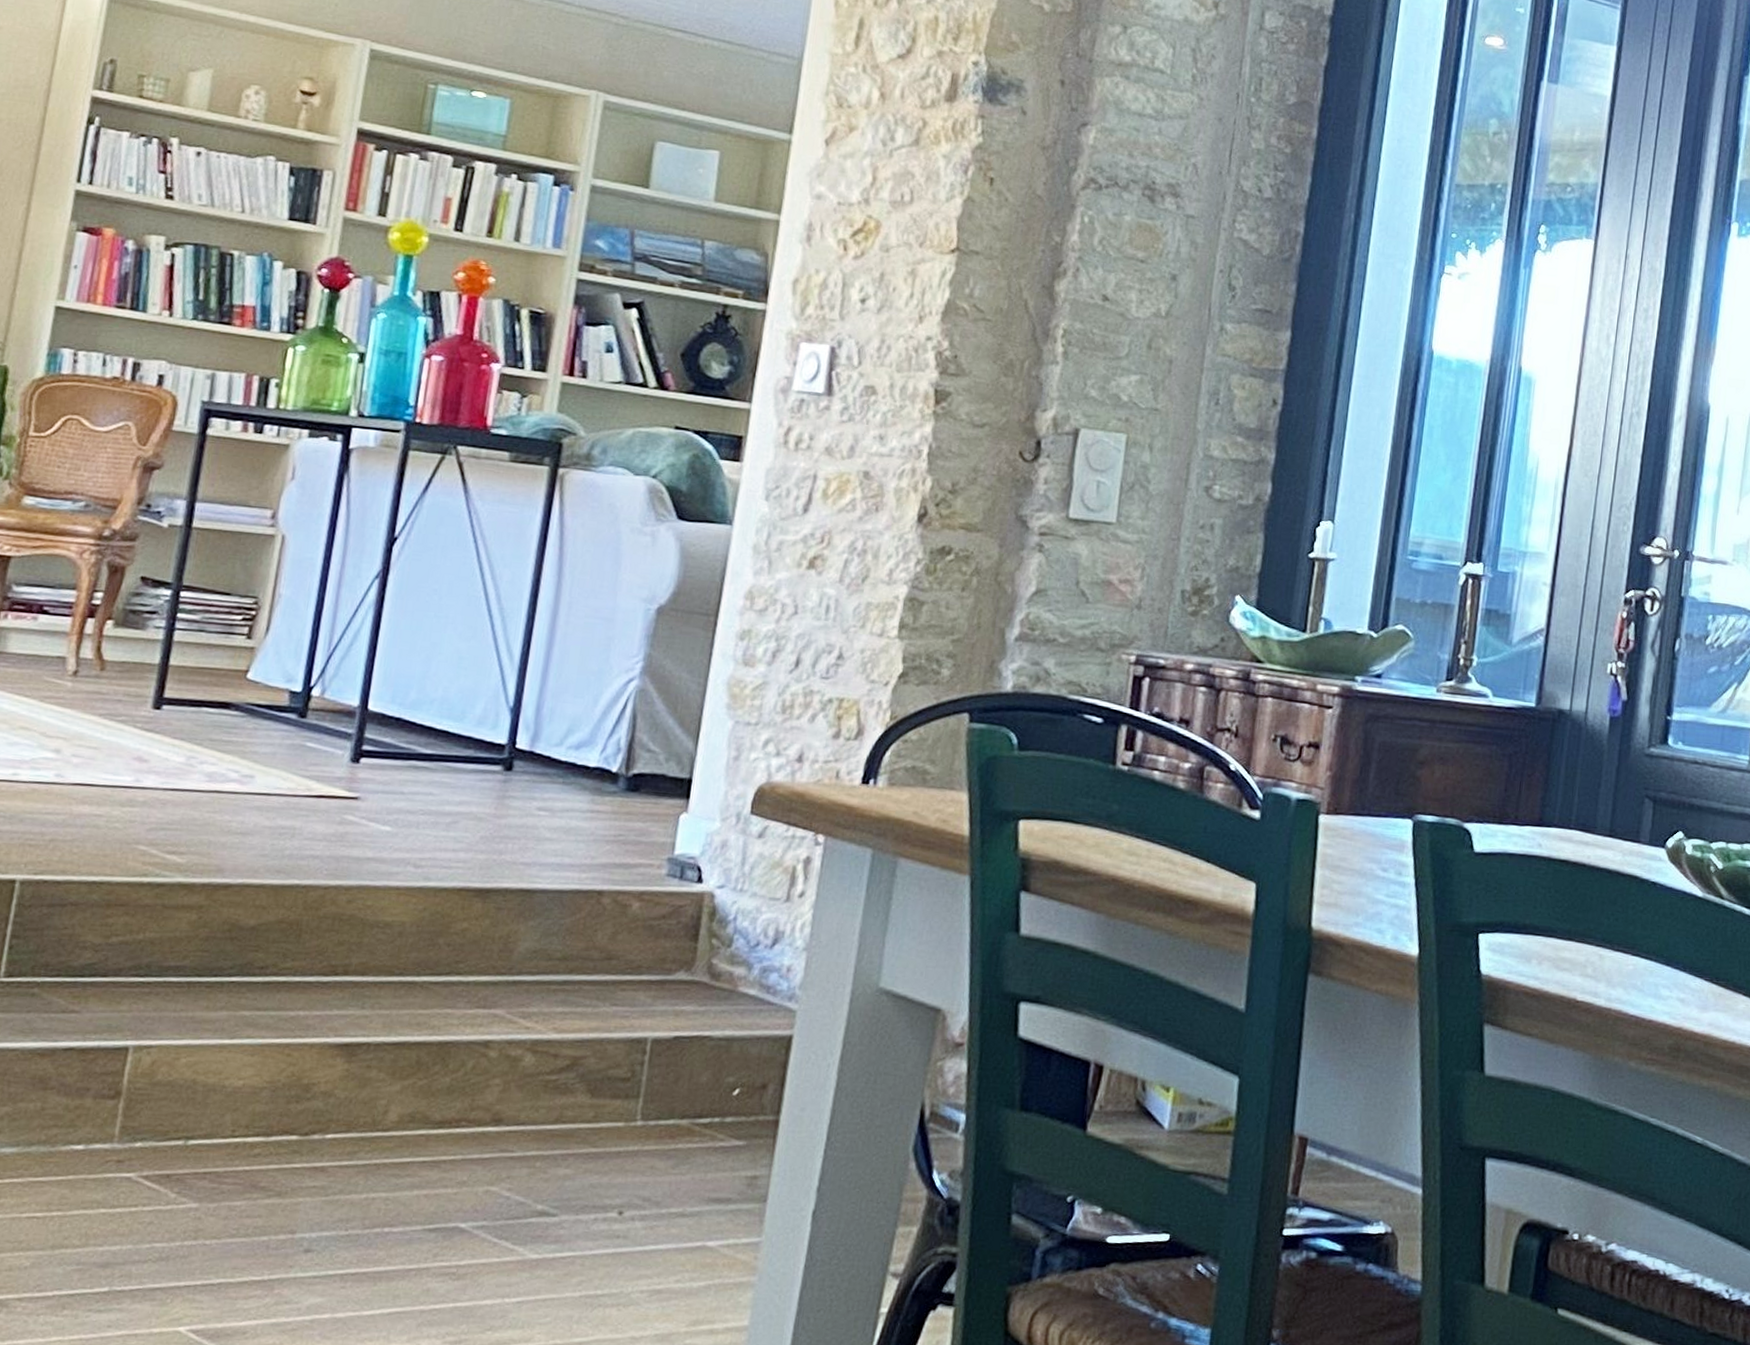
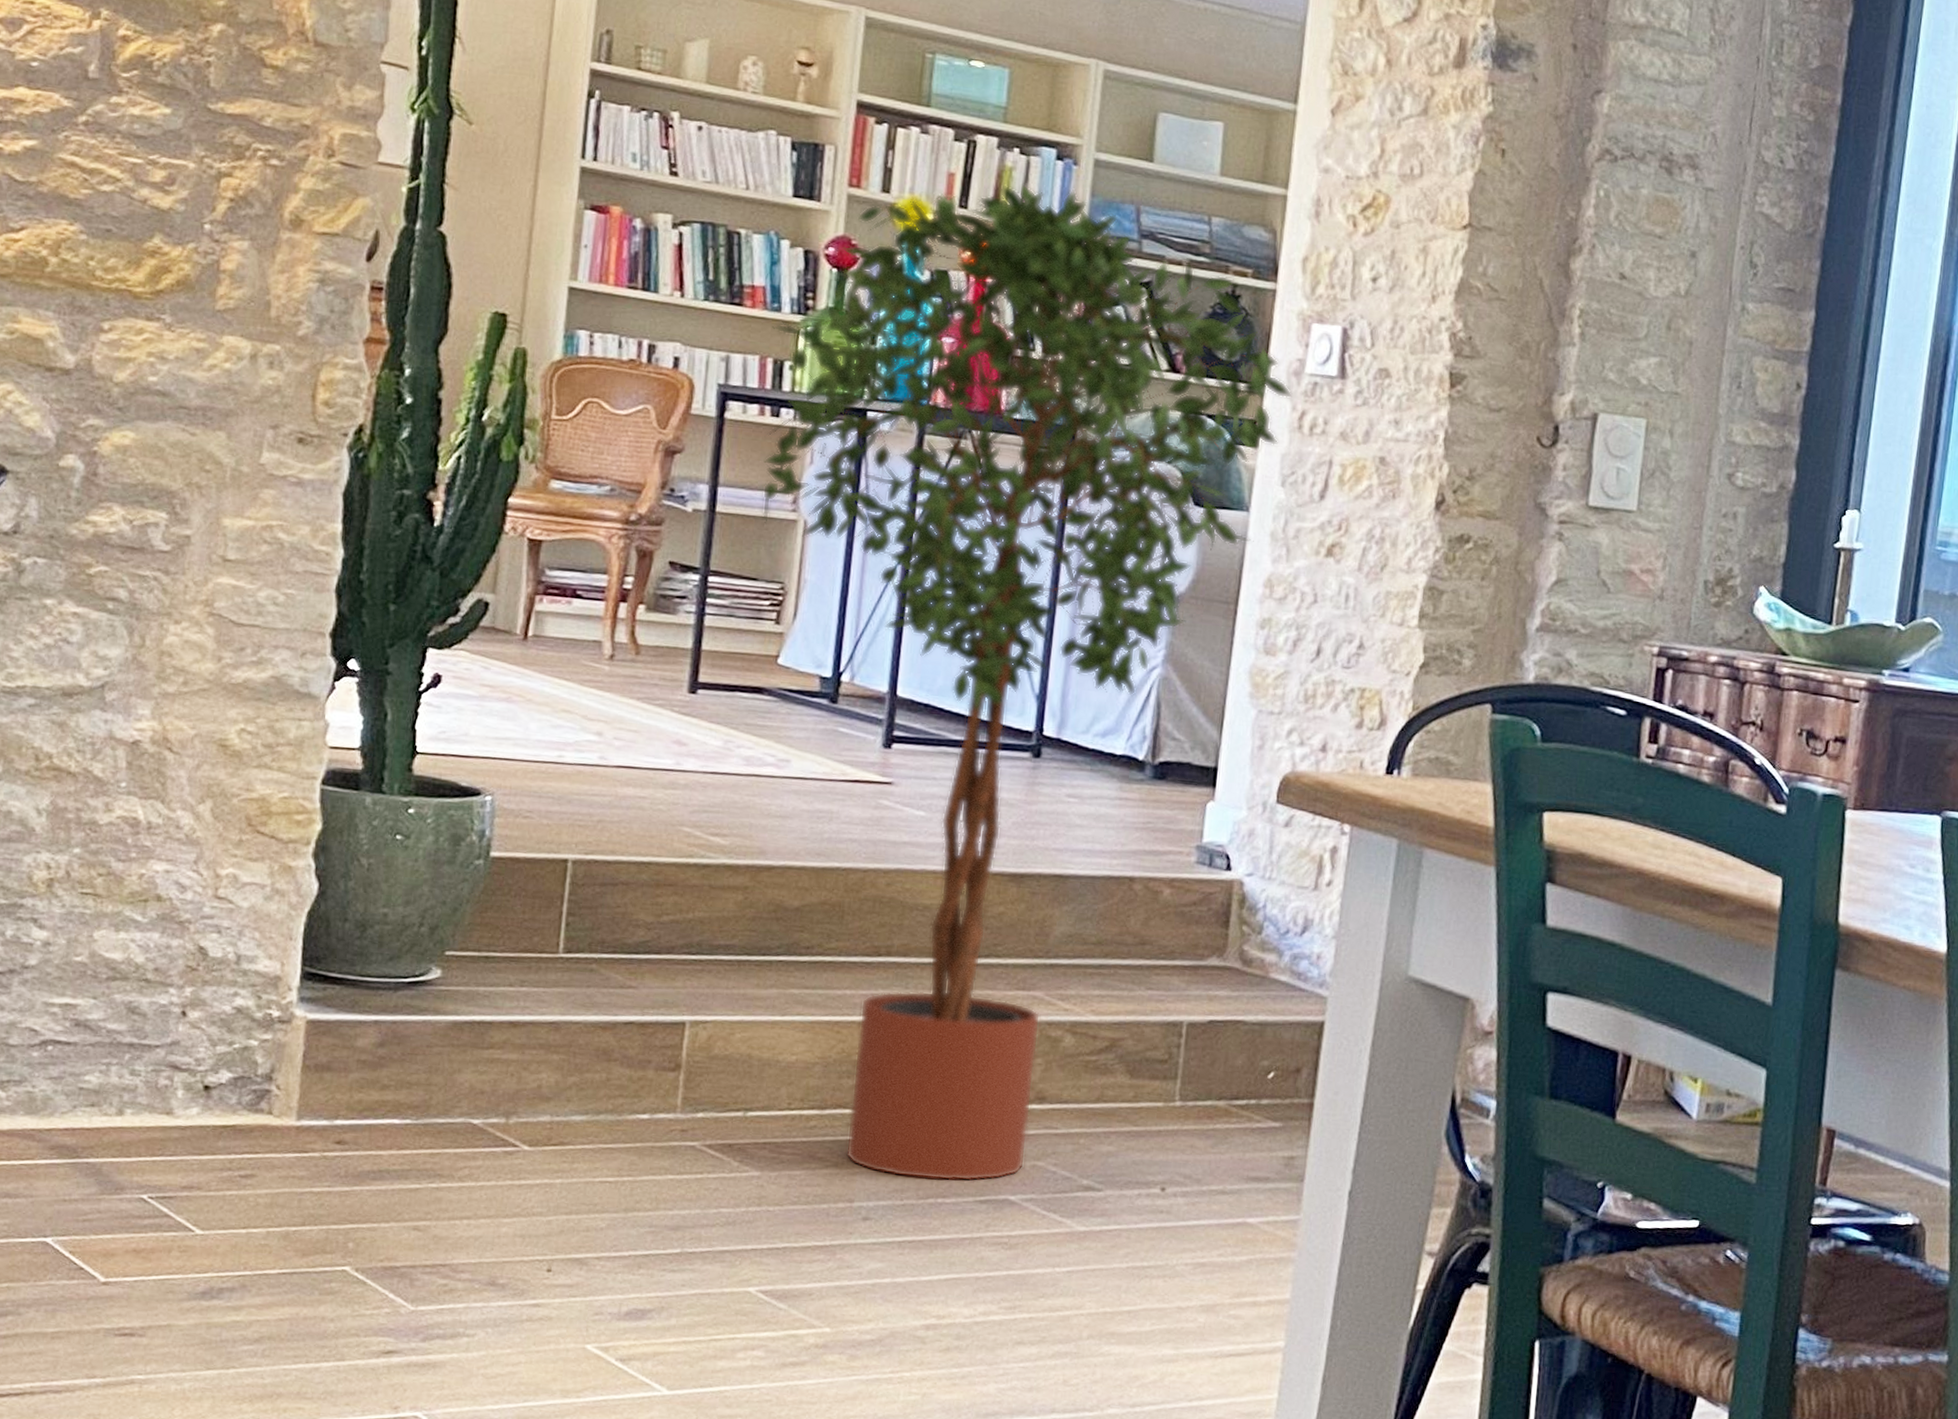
potted tree: none [239,208,779,1209] -> present [761,184,1292,1182]

